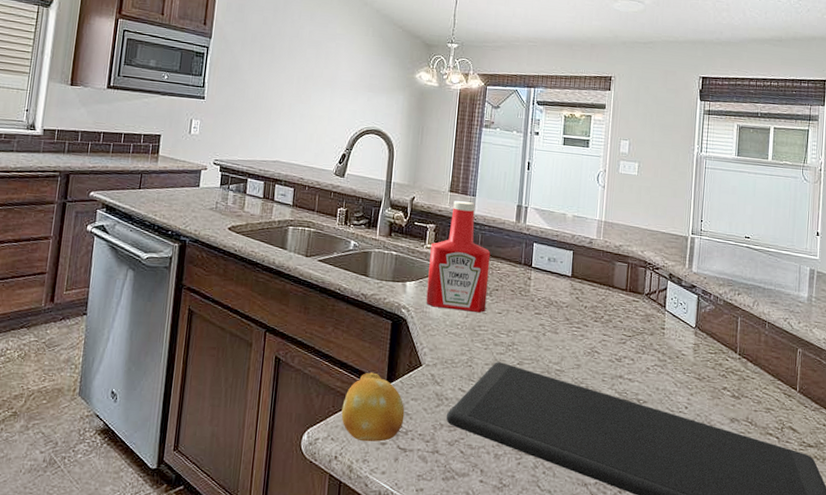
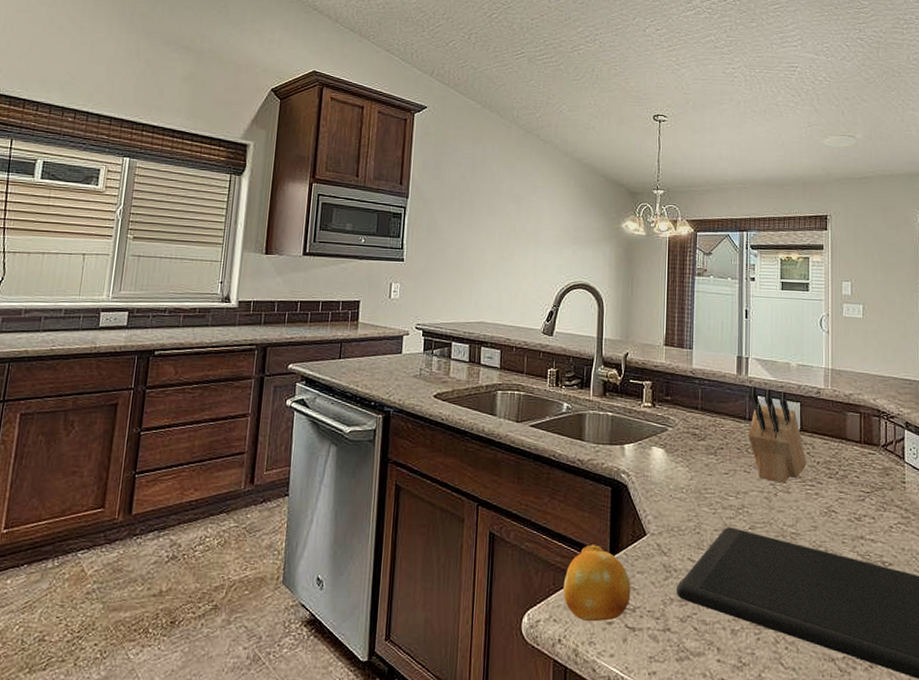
ketchup bottle: present [426,200,491,312] -> none [646,354,712,474]
knife block: none [523,234,576,325] -> present [749,386,807,483]

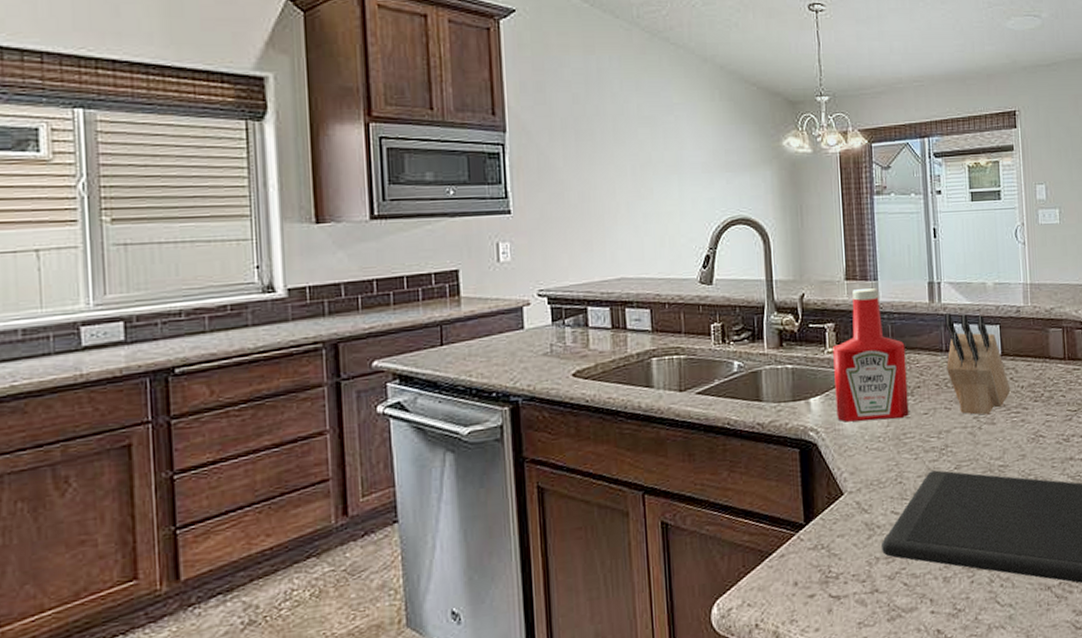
fruit: present [563,544,631,622] -> none [754,515,832,600]
ketchup bottle: none [646,354,712,474] -> present [833,287,909,422]

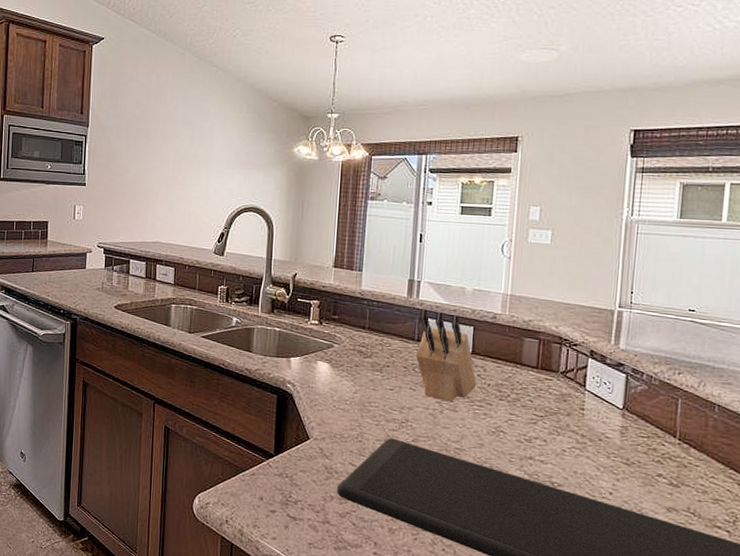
ketchup bottle: present [833,287,909,422] -> none [312,276,380,389]

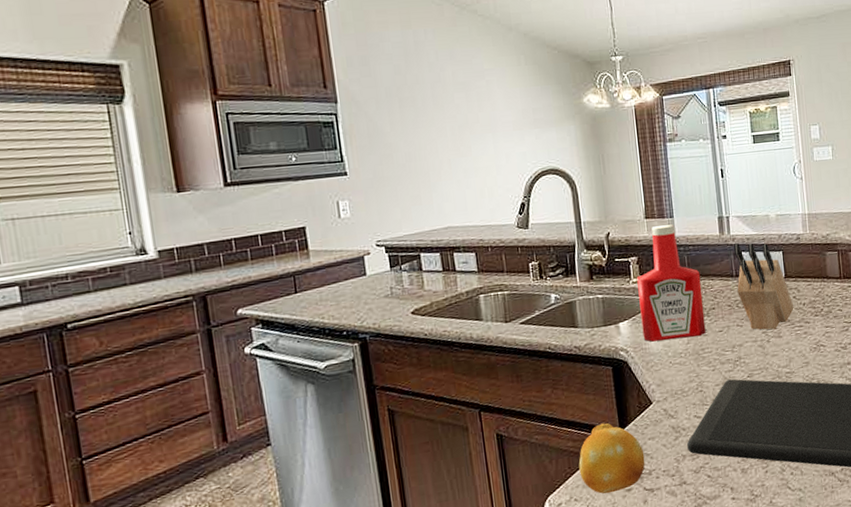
fruit: none [230,443,294,510] -> present [578,423,645,494]
ketchup bottle: none [312,276,380,389] -> present [637,224,706,342]

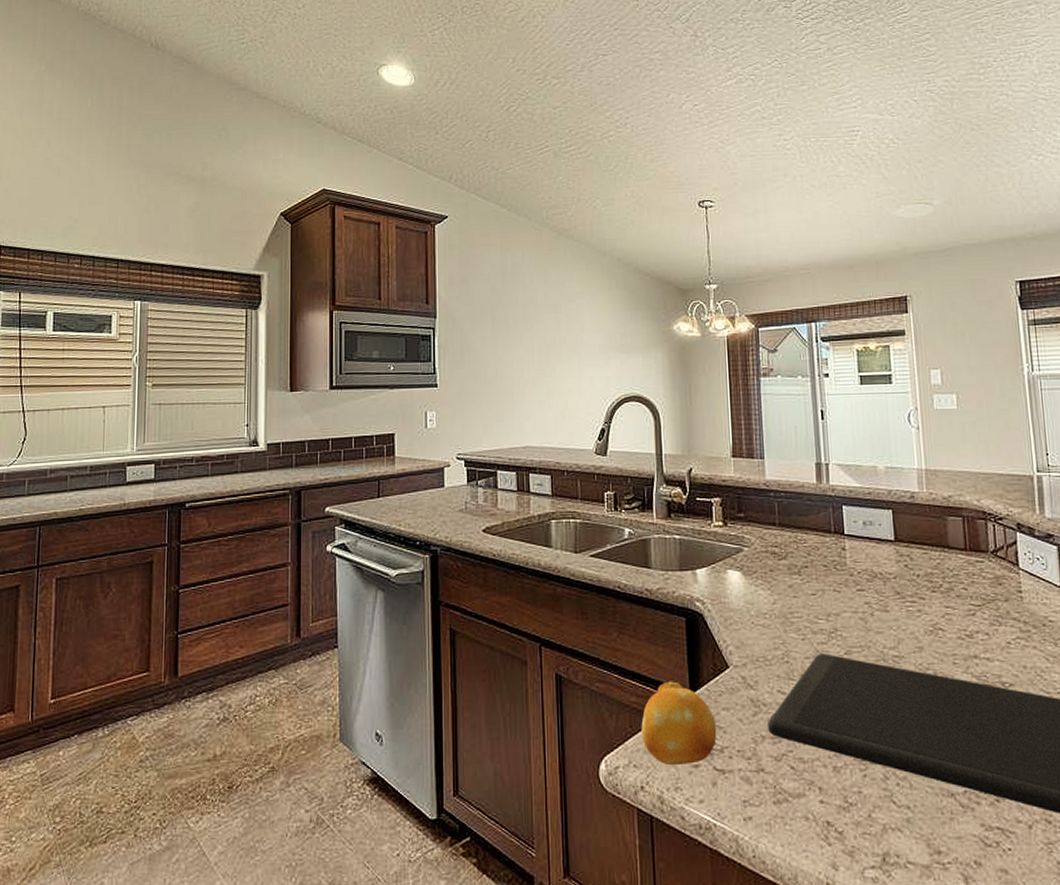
ketchup bottle: present [637,224,706,342] -> none [719,465,796,597]
knife block: present [734,243,794,330] -> none [833,495,906,601]

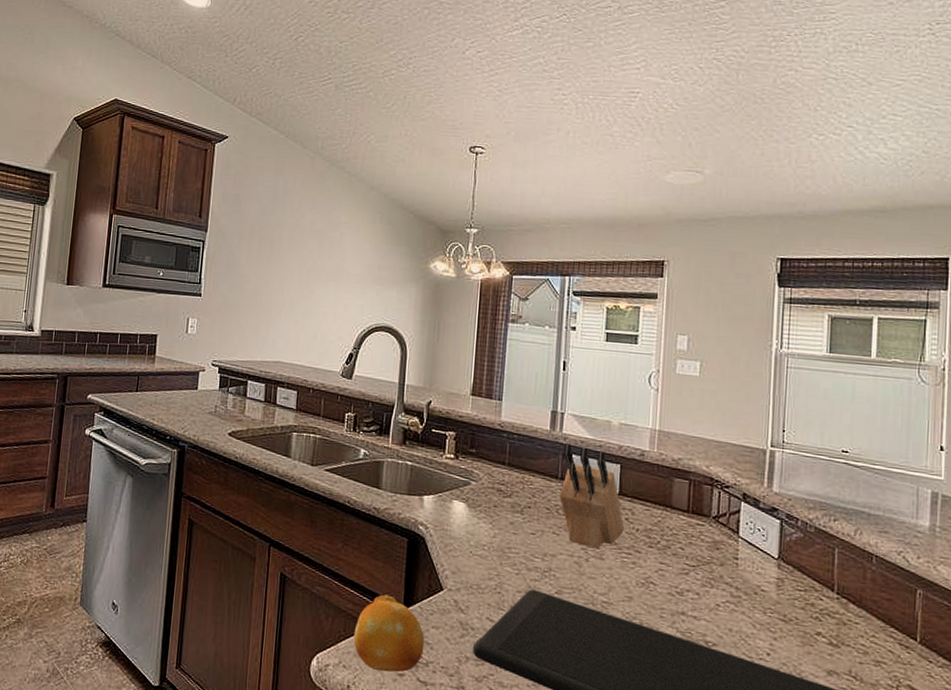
knife block: none [833,495,906,601] -> present [560,443,625,549]

